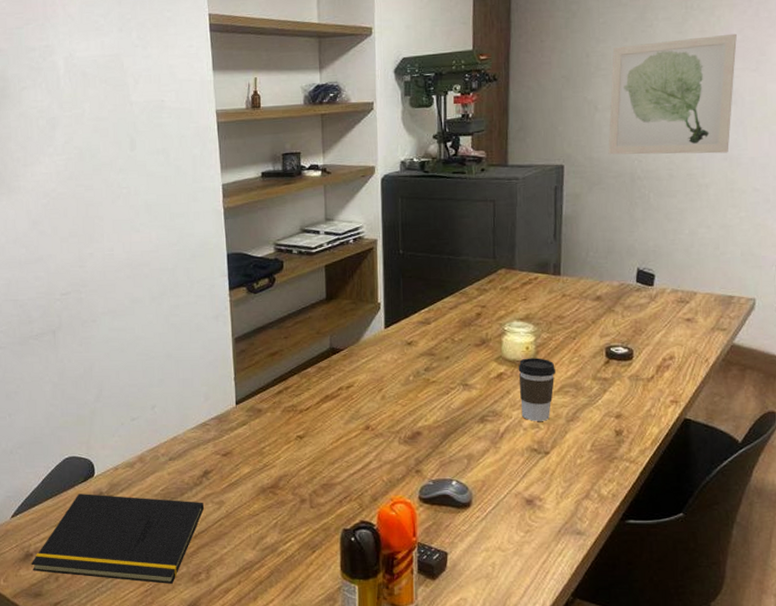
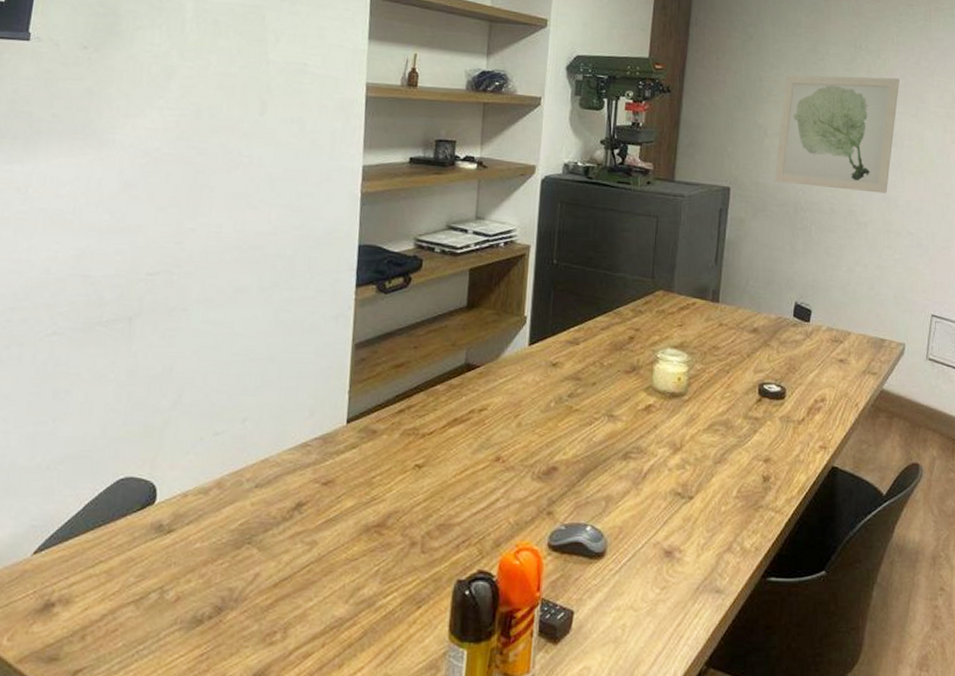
notepad: present [31,494,205,584] -> none [50,525,292,646]
coffee cup: present [518,358,555,421] -> none [667,390,706,462]

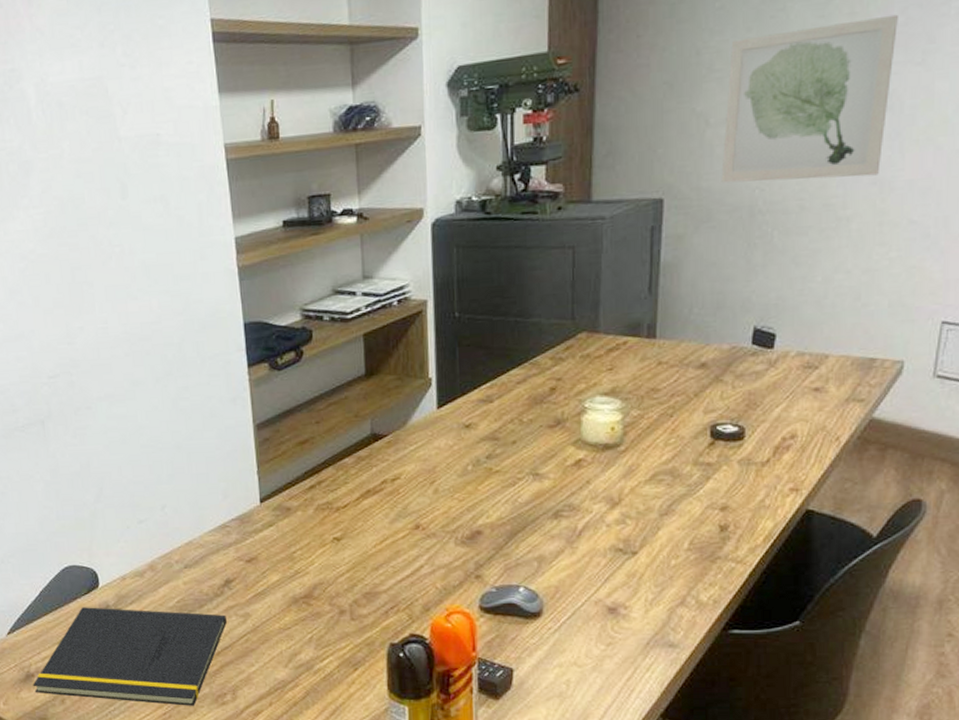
notepad: none [50,525,292,646] -> present [32,607,228,706]

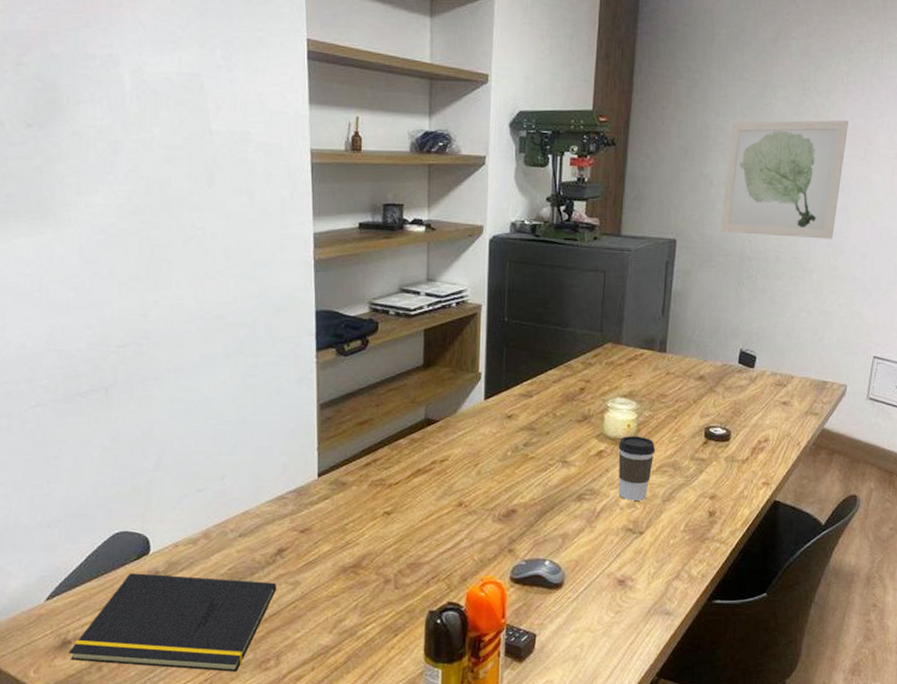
coffee cup: none [601,440,647,516] -> present [618,436,655,501]

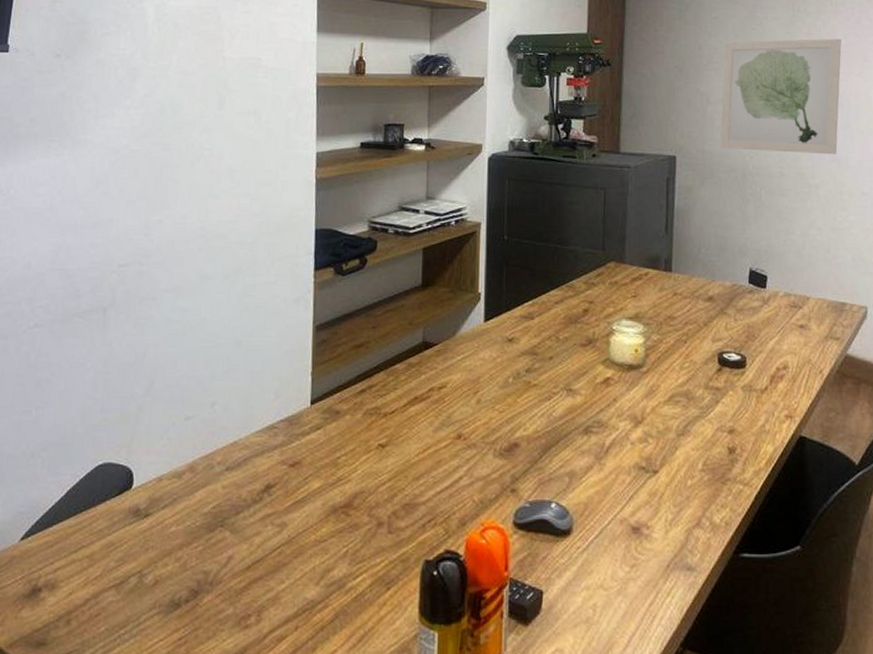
notepad: present [68,573,277,672] -> none [37,510,263,630]
coffee cup: present [618,436,655,501] -> none [626,362,665,435]

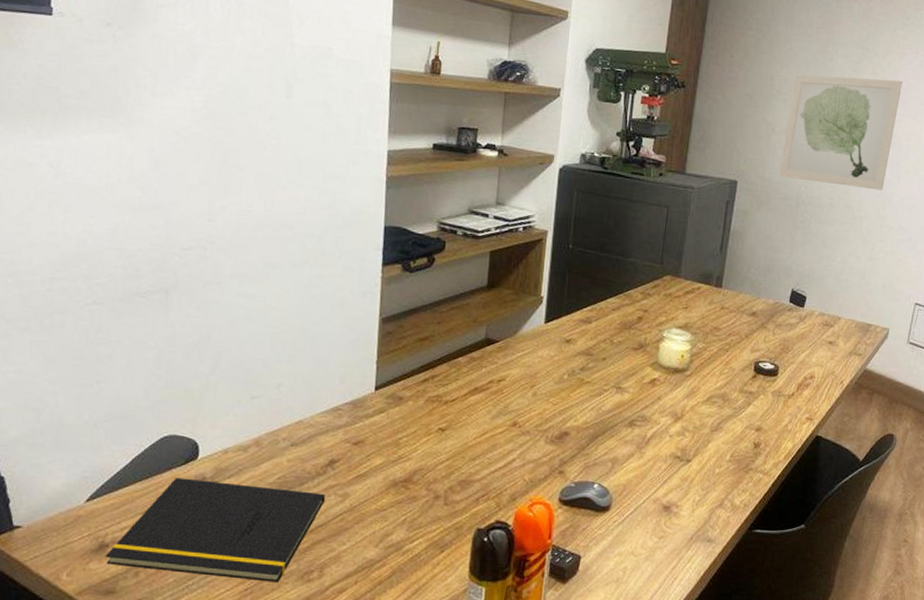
notepad: none [37,510,263,630] -> present [105,478,326,582]

